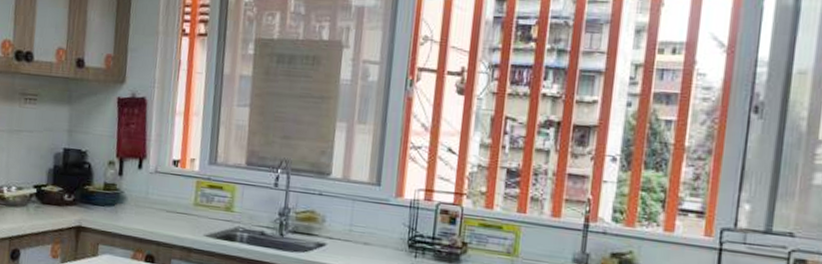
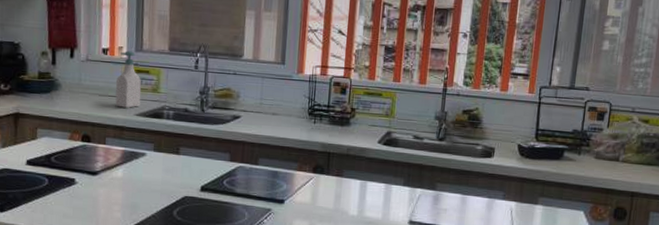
soap bottle: none [183,163,214,228] -> present [115,51,142,108]

